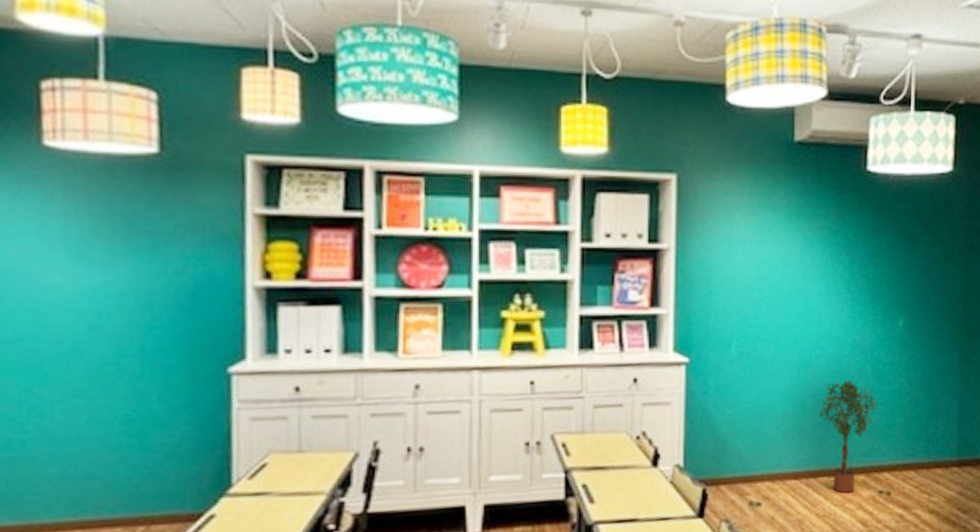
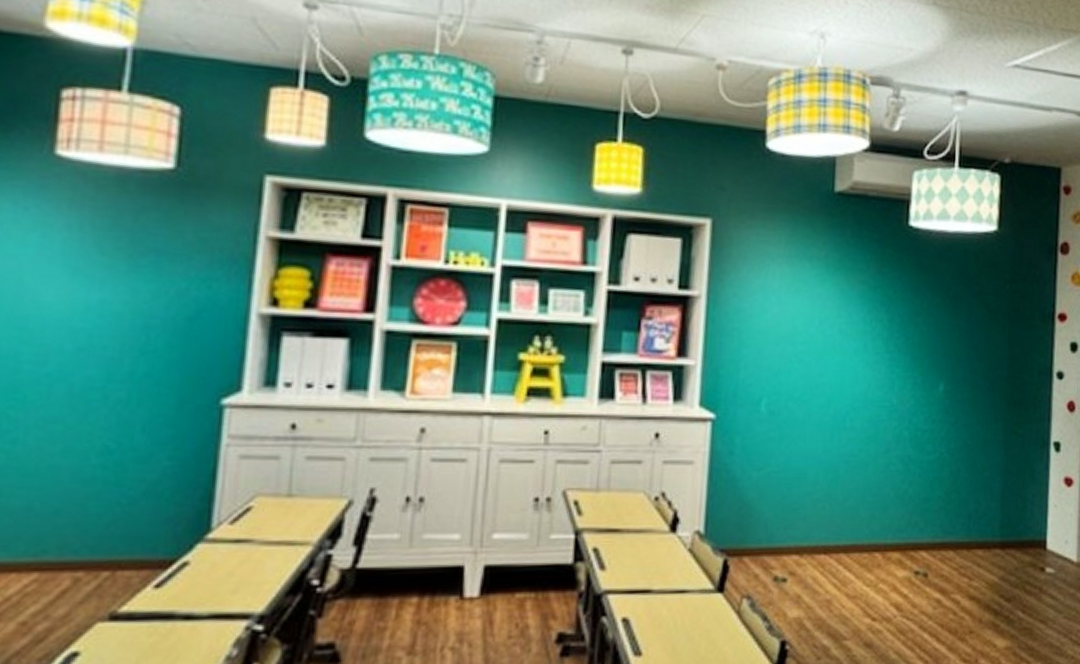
potted tree: present [818,380,878,494] -> none [852,447,916,573]

